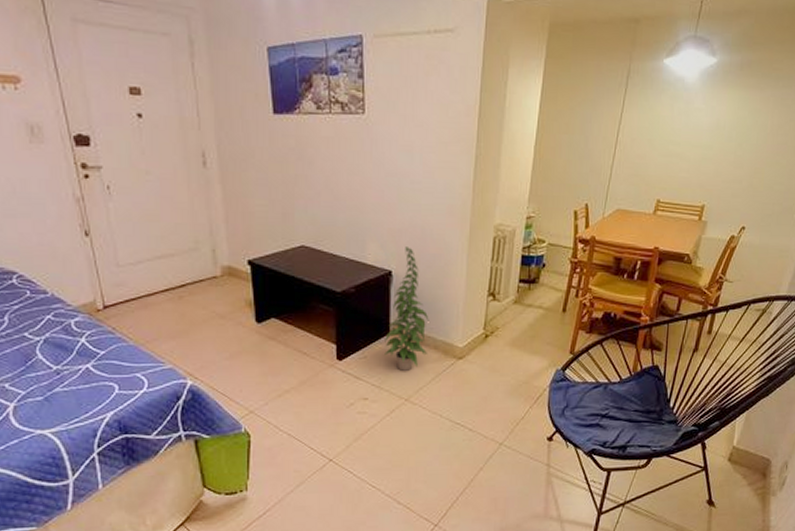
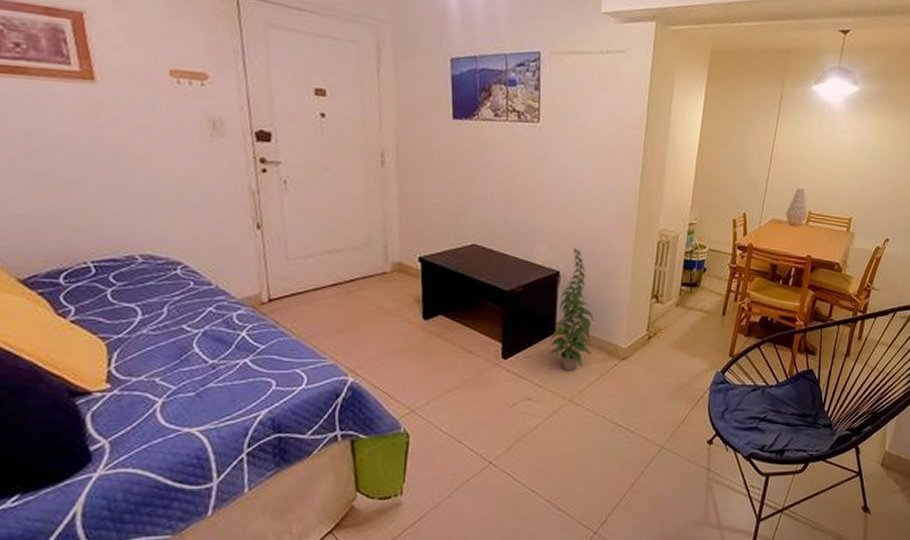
vase: none [631,175,656,218] -> present [785,188,808,228]

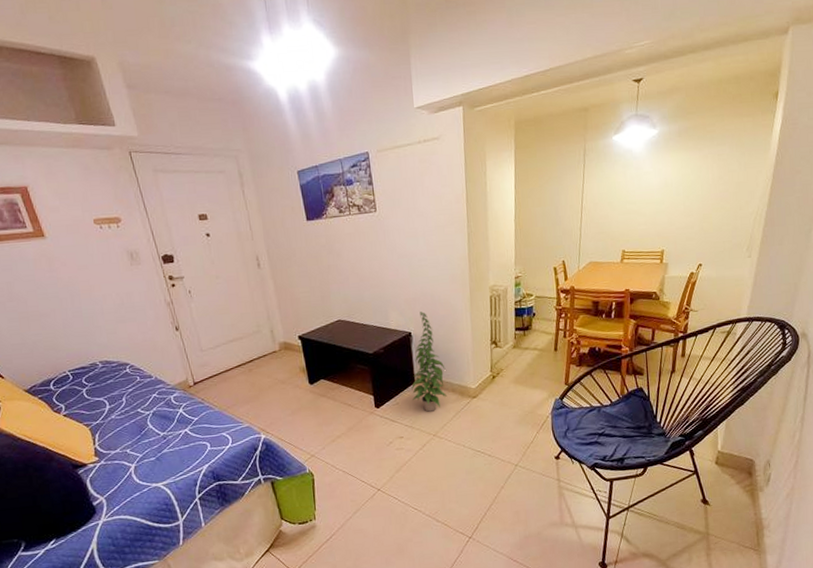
vase: present [785,188,808,228] -> none [601,231,622,267]

